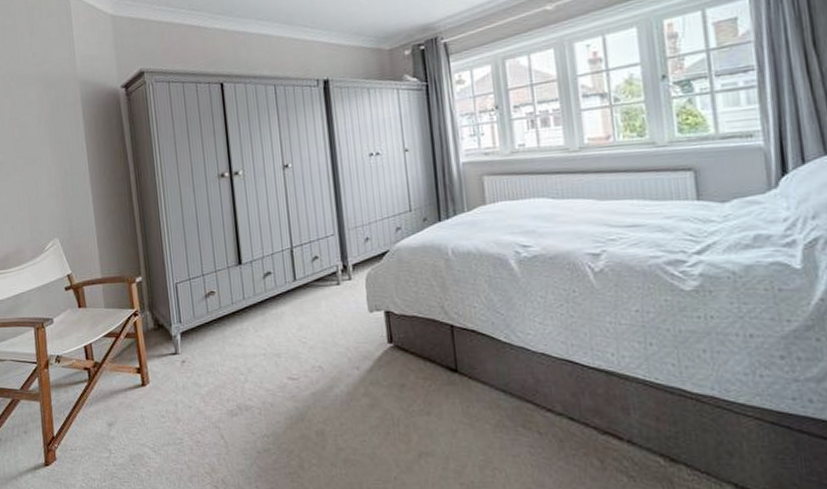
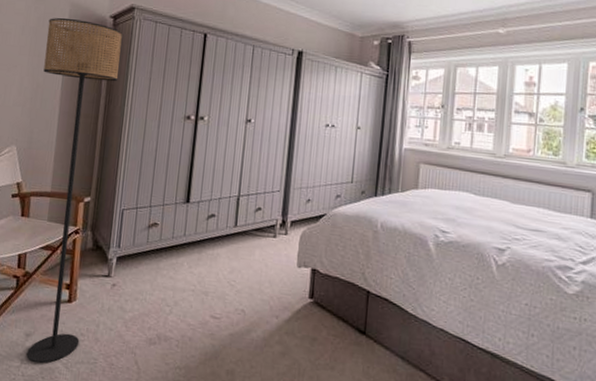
floor lamp: none [62,96,162,451] -> present [26,17,123,364]

